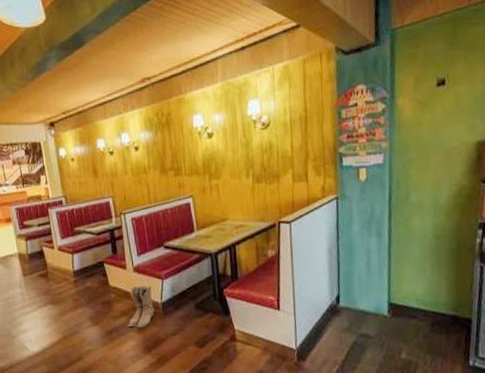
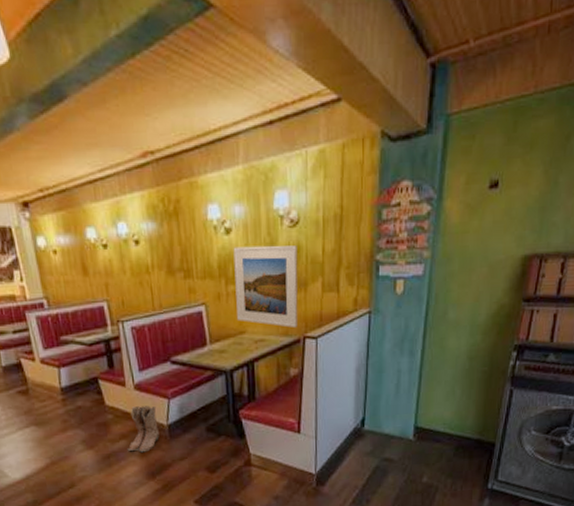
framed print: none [215,144,273,214] -> present [233,245,298,328]

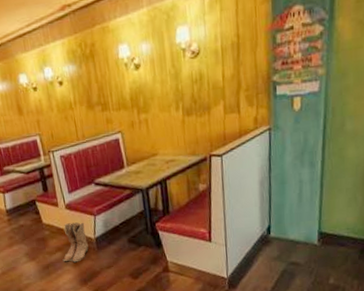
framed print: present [233,245,298,328] -> none [142,74,204,148]

